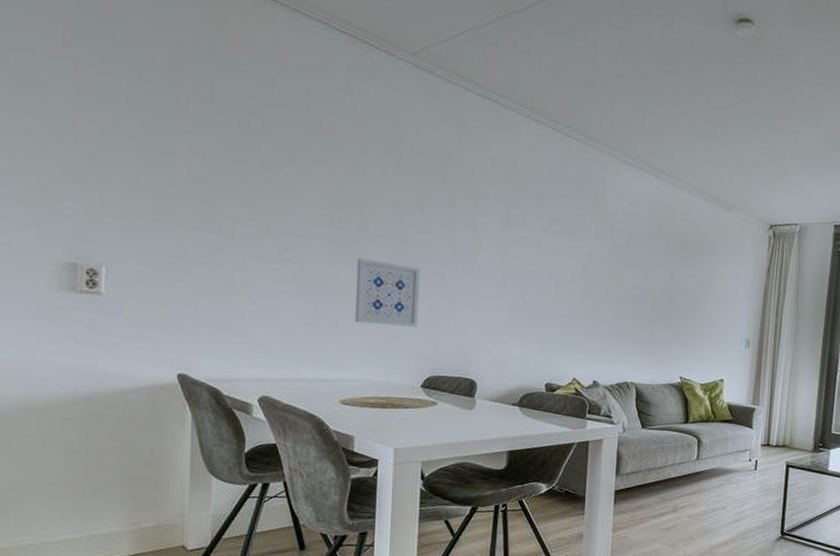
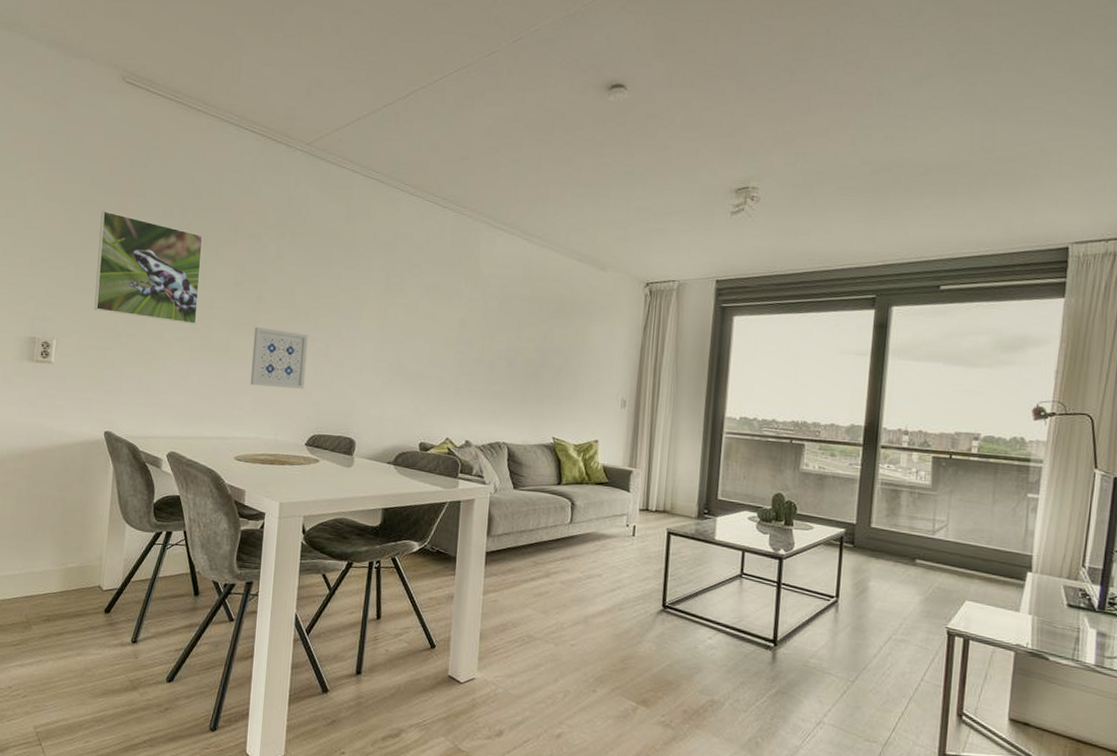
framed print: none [154,114,289,254] -> present [94,211,203,325]

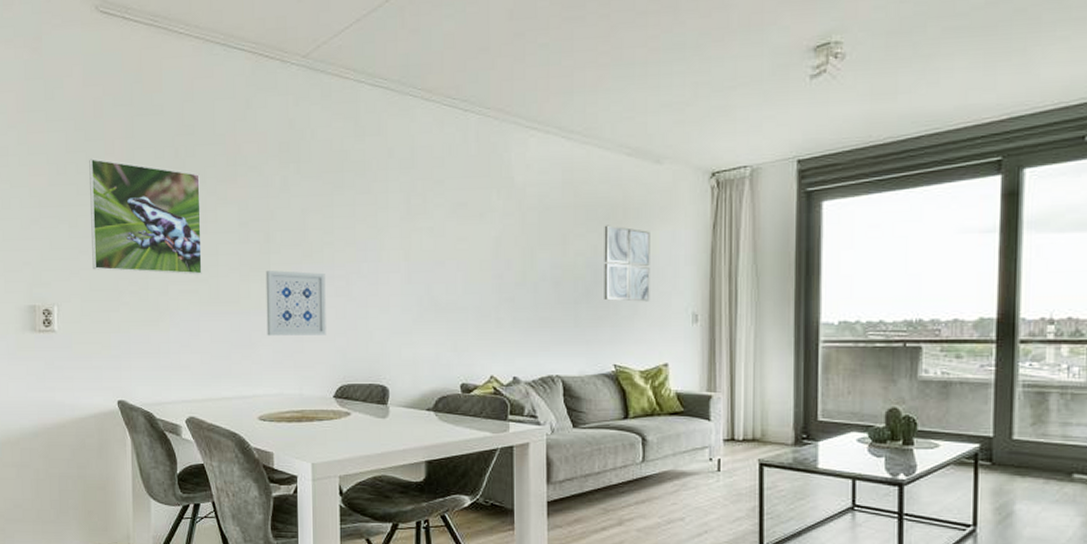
wall art: none [549,317,592,386] -> present [604,225,650,302]

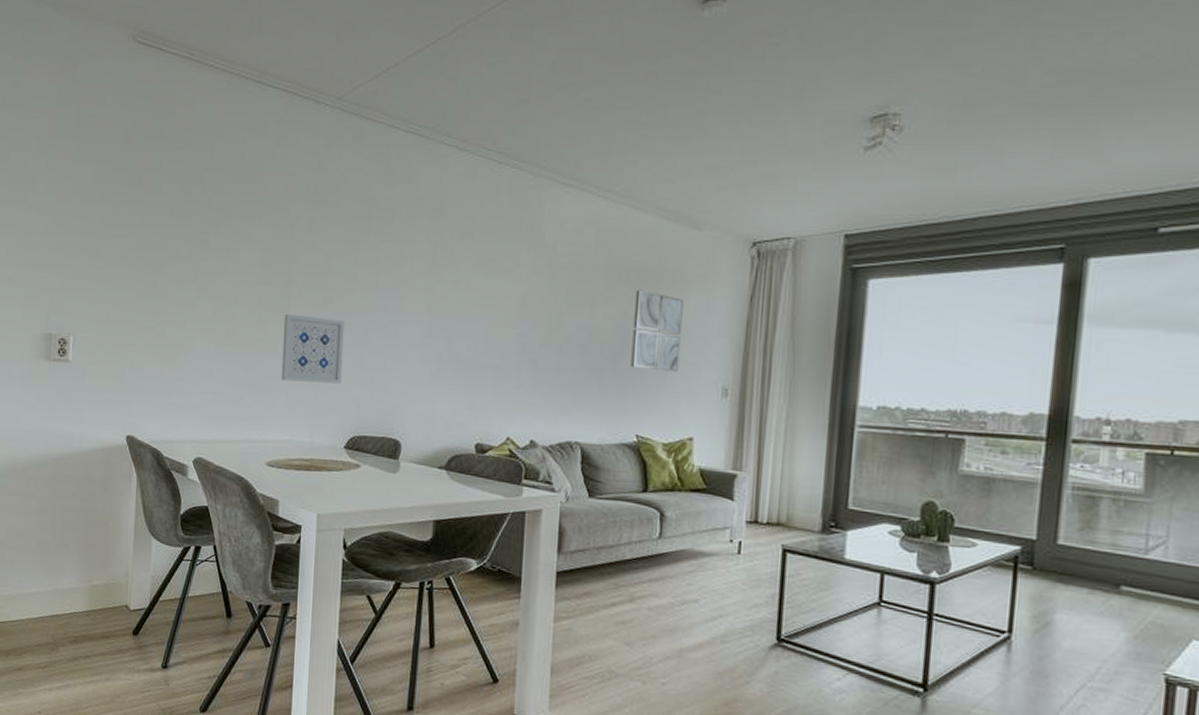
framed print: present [89,158,202,275] -> none [111,190,225,314]

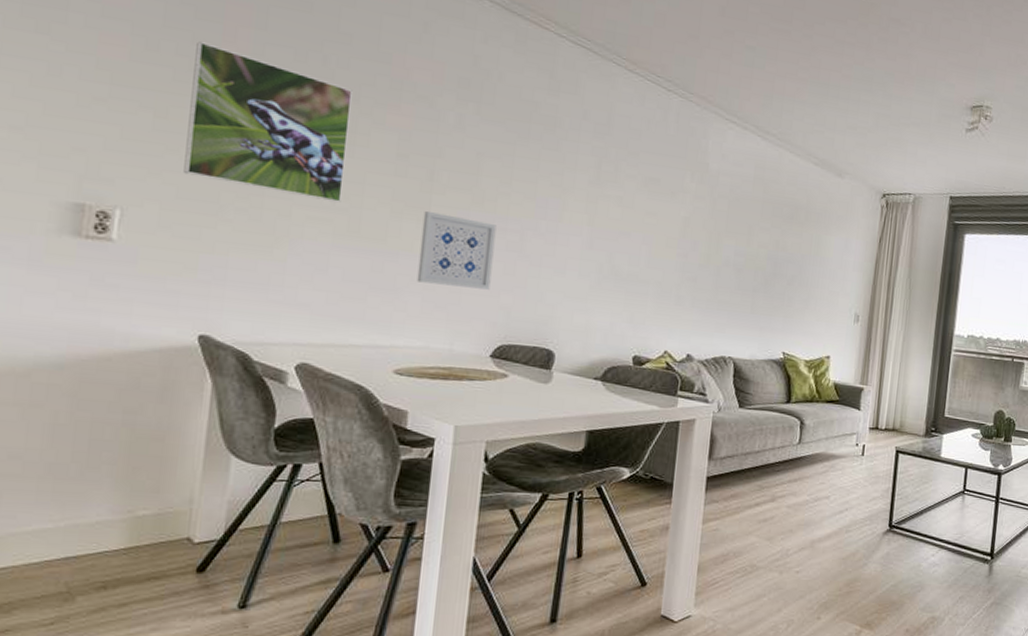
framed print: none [111,190,225,314] -> present [184,41,353,203]
wall art: present [630,289,684,372] -> none [780,223,827,299]

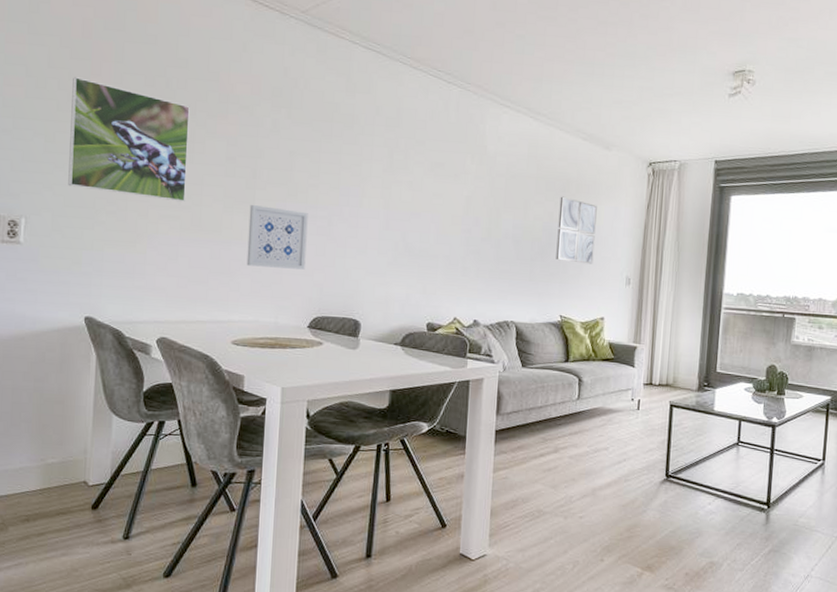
wall art: none [780,223,827,299] -> present [556,196,597,264]

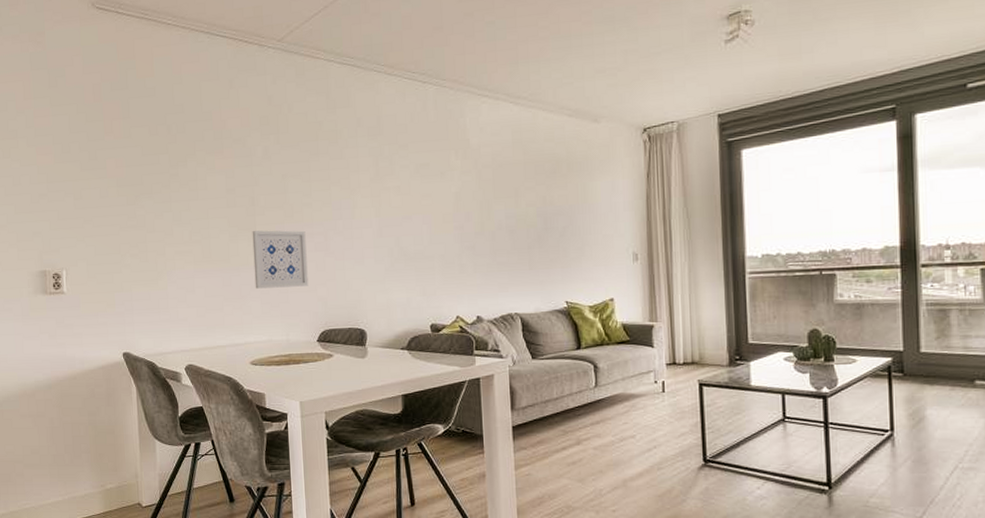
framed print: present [68,77,190,203] -> none [90,137,195,238]
wall art: present [556,196,597,264] -> none [551,178,595,245]

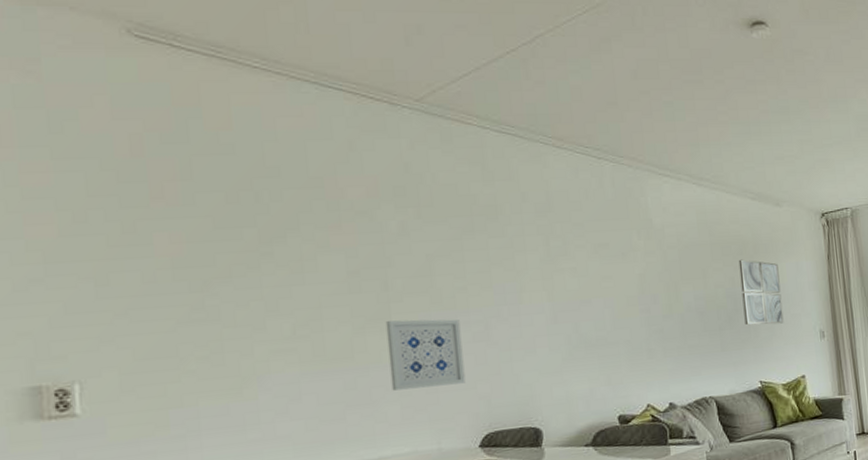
wall art: none [551,178,595,245] -> present [738,259,784,325]

